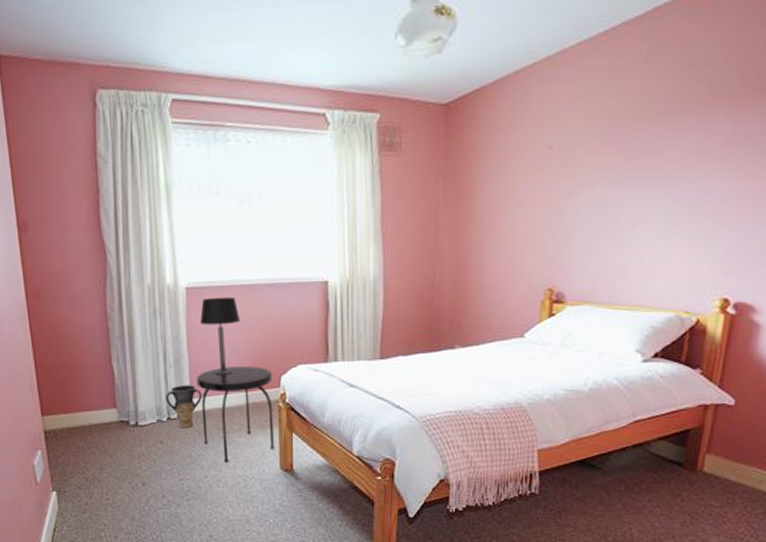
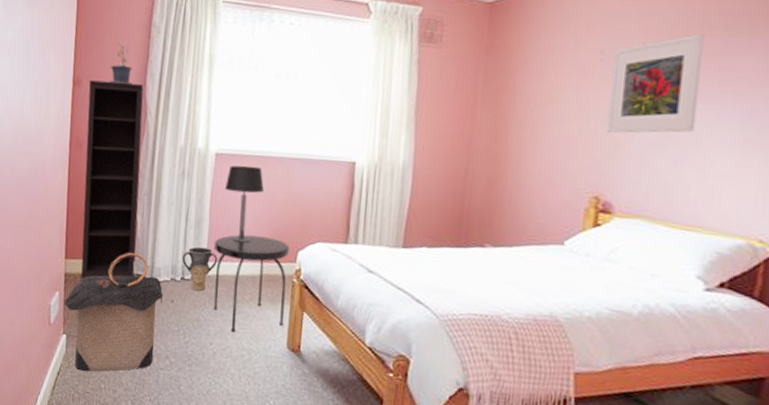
bookcase: none [36,222,118,435] -> present [81,80,144,280]
laundry hamper: none [48,400,152,524] -> present [64,252,164,372]
potted plant: none [54,176,86,224] -> present [105,41,133,85]
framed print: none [557,122,640,226] -> present [606,34,705,133]

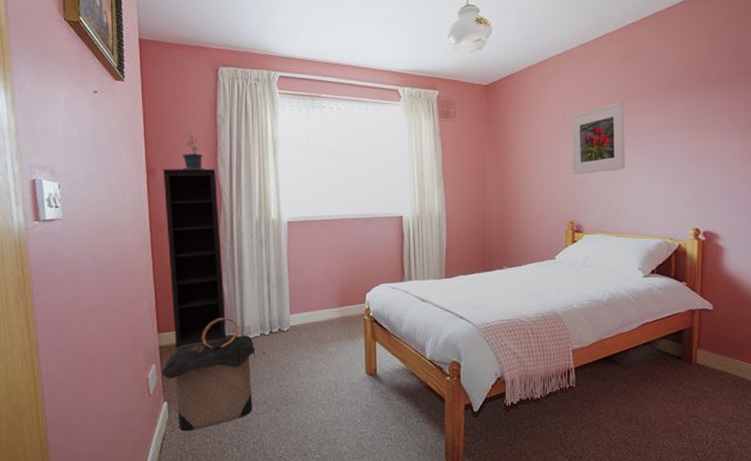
vase: present [182,246,218,292] -> none [269,302,300,341]
side table: present [213,235,289,333] -> none [295,286,361,370]
table lamp: present [225,165,265,243] -> none [299,229,333,294]

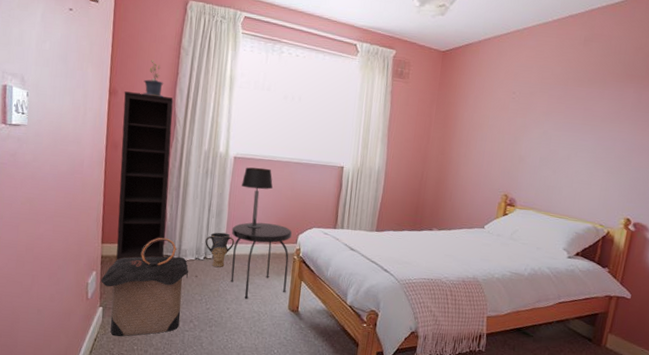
vase: none [269,302,300,341] -> present [205,232,235,268]
side table: none [295,286,361,370] -> present [230,222,292,300]
table lamp: none [299,229,333,294] -> present [242,167,274,229]
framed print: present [571,102,626,175] -> none [514,84,576,152]

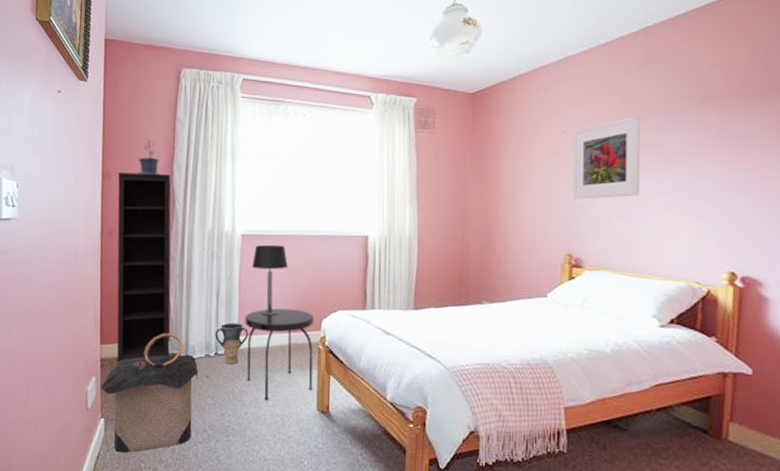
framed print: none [514,84,576,152] -> present [573,116,641,199]

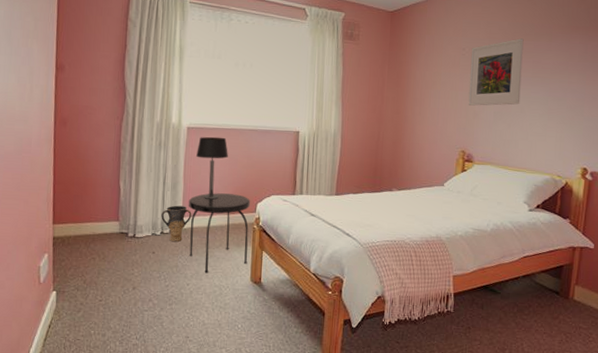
laundry hamper: present [100,333,199,453] -> none [53,214,146,322]
bookcase: present [116,173,171,364] -> none [68,66,123,242]
potted plant: present [134,136,161,176] -> none [87,33,113,71]

